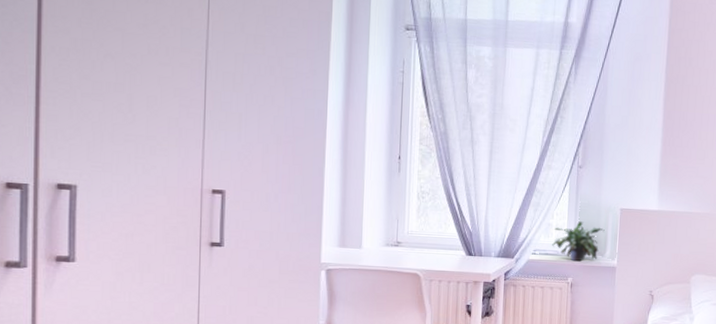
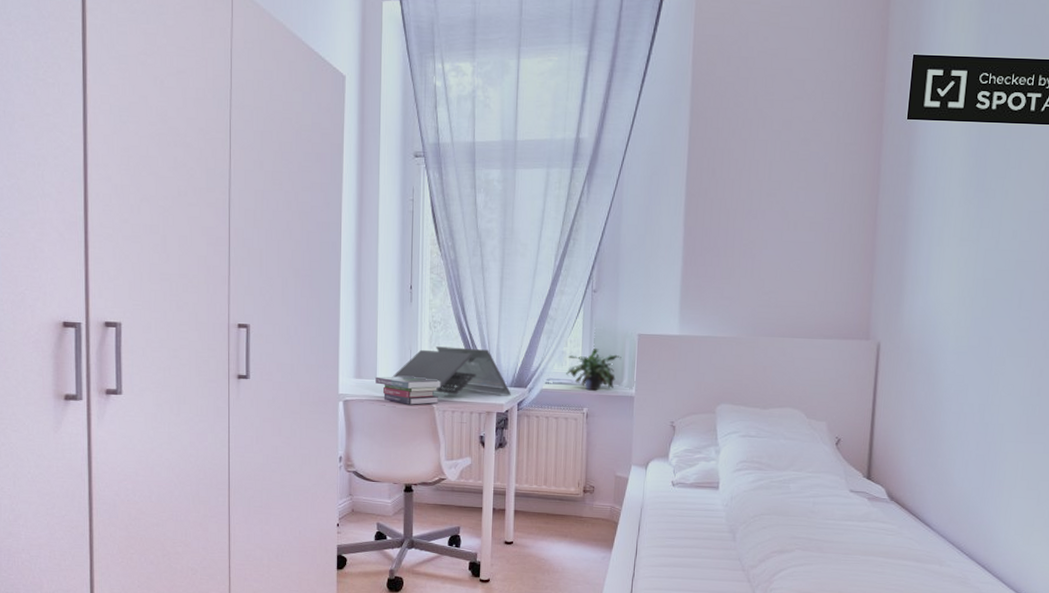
books: none [360,245,428,275] -> present [376,376,441,406]
laptop: none [378,216,498,265] -> present [392,346,511,395]

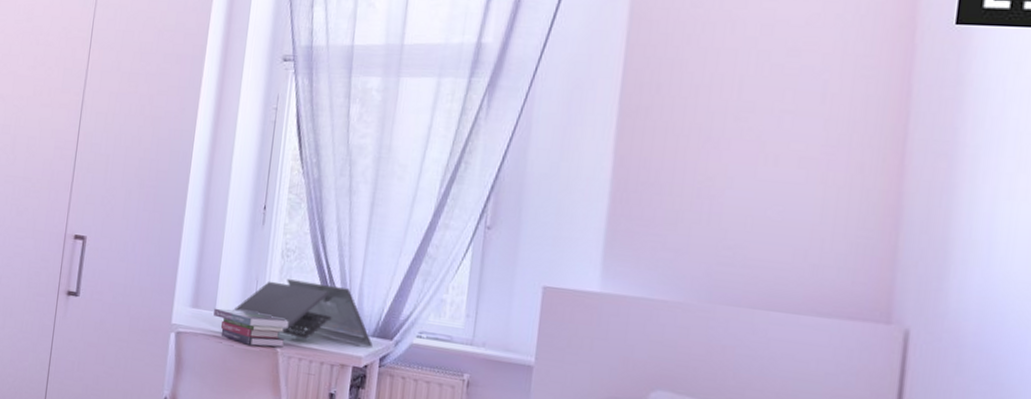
potted plant: present [566,347,621,391] -> none [444,298,519,354]

